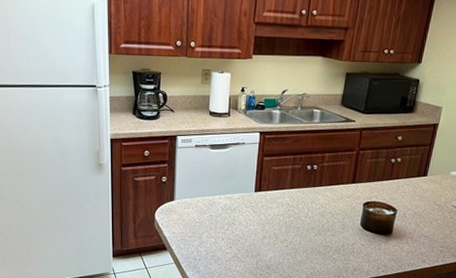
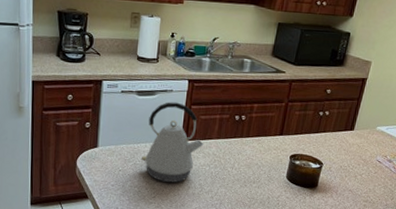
kettle: none [217,154,277,232] -> present [141,102,204,183]

